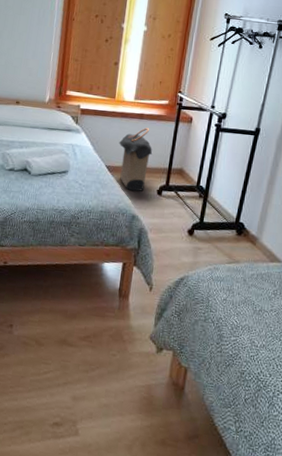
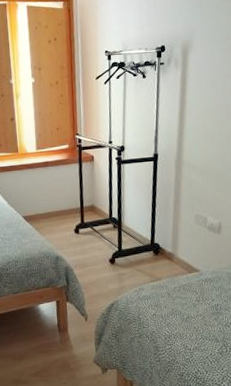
laundry hamper: present [119,128,153,192] -> none [30,174,64,235]

